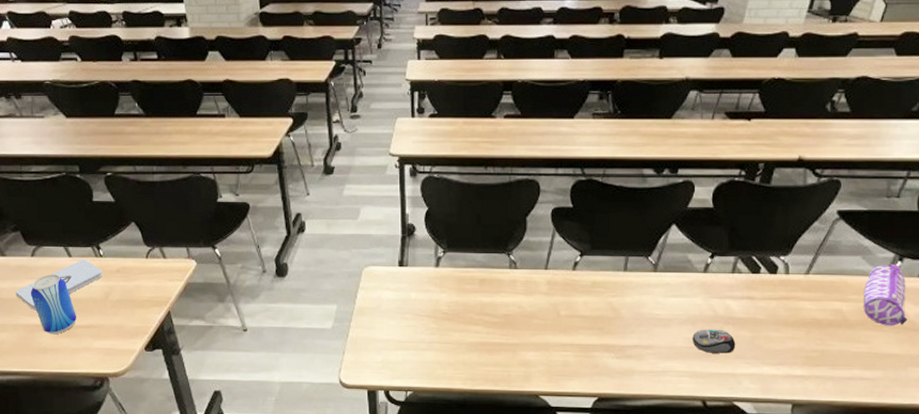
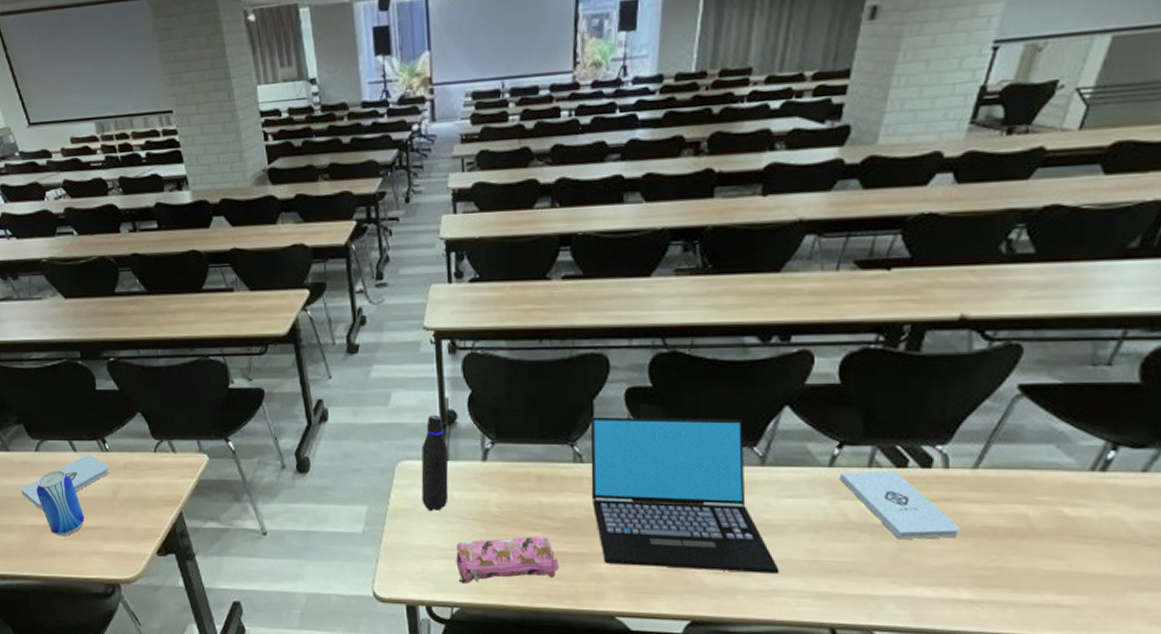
water bottle: none [384,227,408,310] -> present [421,414,449,512]
pencil case: none [411,329,496,371] -> present [456,536,560,583]
laptop: none [523,231,666,358] -> present [590,417,780,574]
computer mouse: present [692,329,736,353] -> none [815,538,875,570]
notepad: none [711,276,796,330] -> present [839,471,960,540]
pencil case: present [864,263,907,326] -> none [1060,454,1126,537]

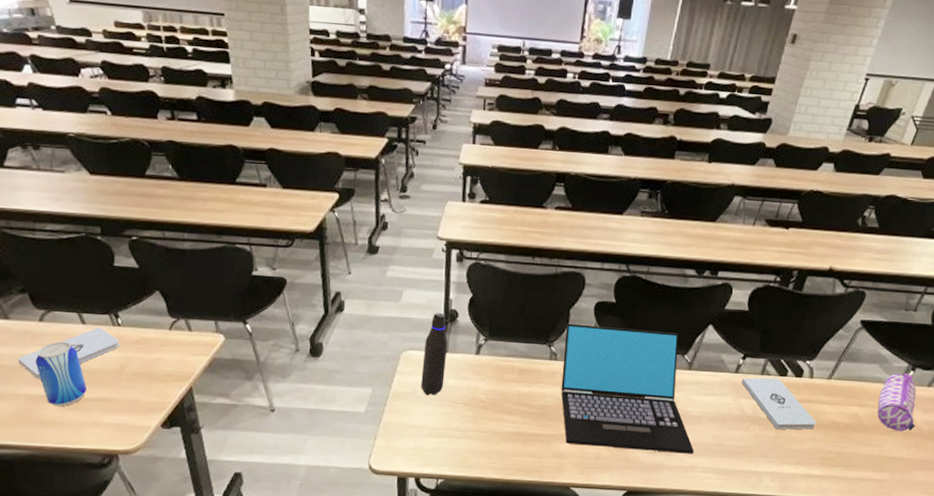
pencil case: present [456,536,560,583] -> none [445,419,530,459]
pencil case: none [1060,454,1126,537] -> present [877,372,917,432]

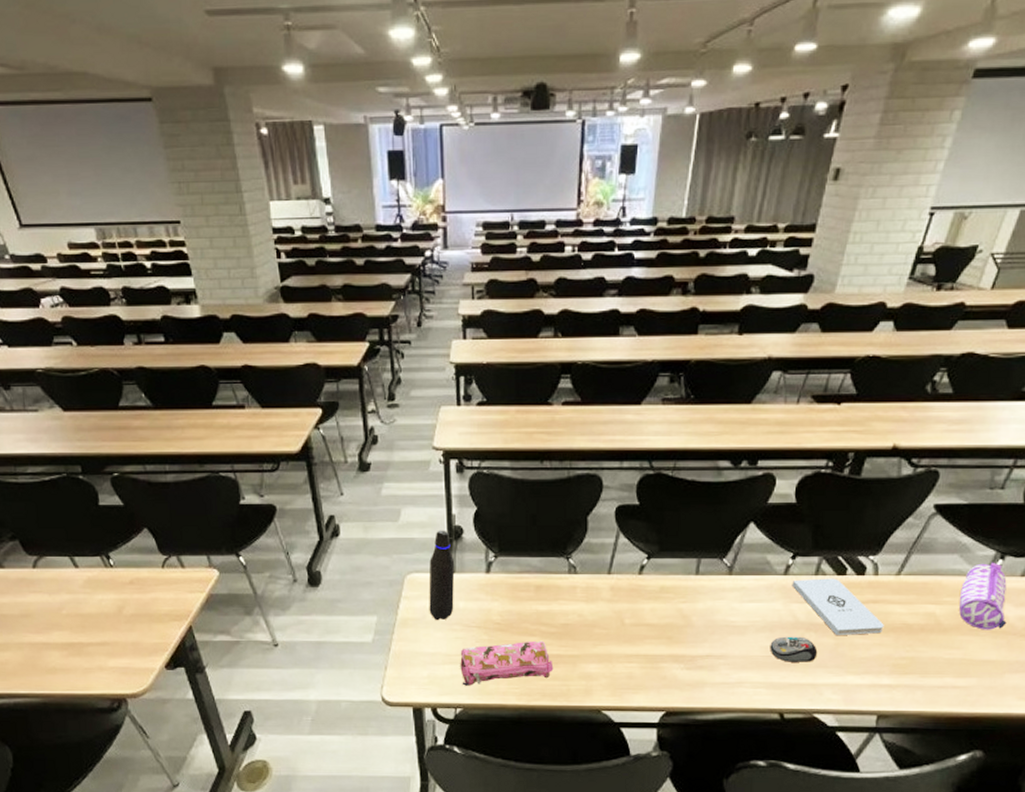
notepad: present [18,327,120,380] -> none [18,569,114,627]
beer can: present [35,341,87,407] -> none [34,587,87,654]
pencil case: none [445,419,530,459] -> present [460,640,554,686]
laptop: present [561,323,694,454] -> none [583,532,741,668]
computer mouse: none [720,427,760,452] -> present [770,636,818,662]

